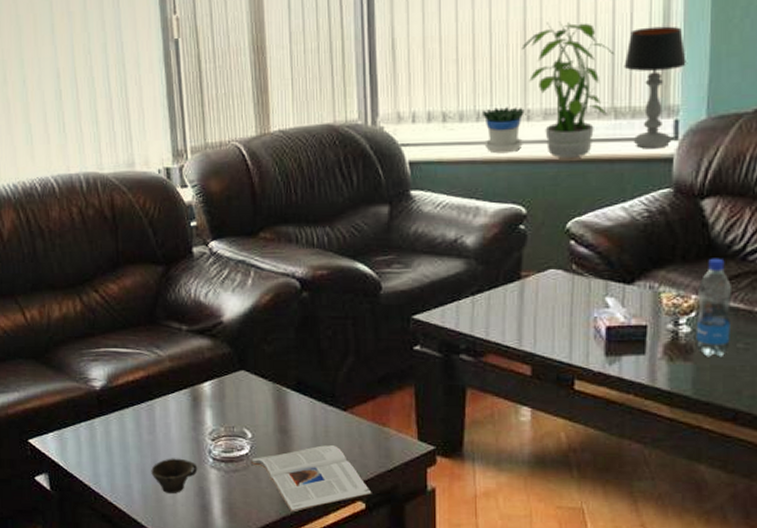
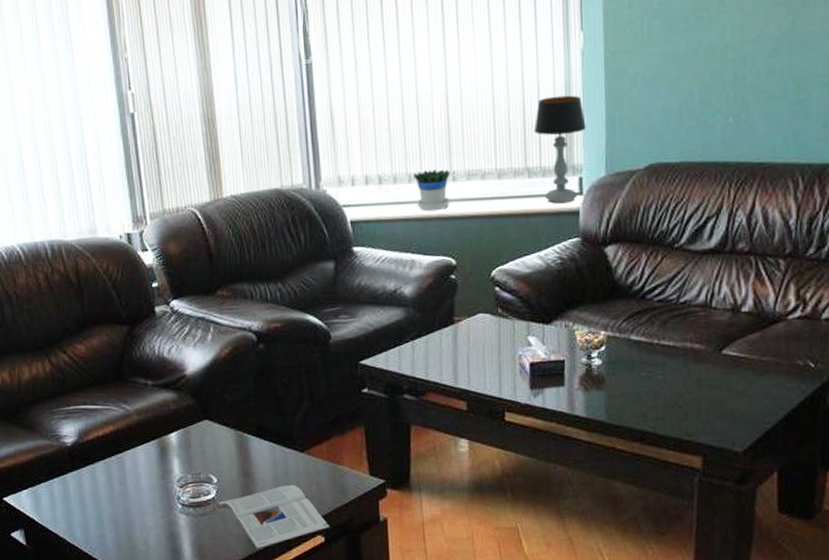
cup: present [151,458,198,493] -> none [123,506,168,540]
potted plant: present [521,21,614,159] -> none [445,92,525,215]
bottle: present [695,258,733,357] -> none [605,297,635,386]

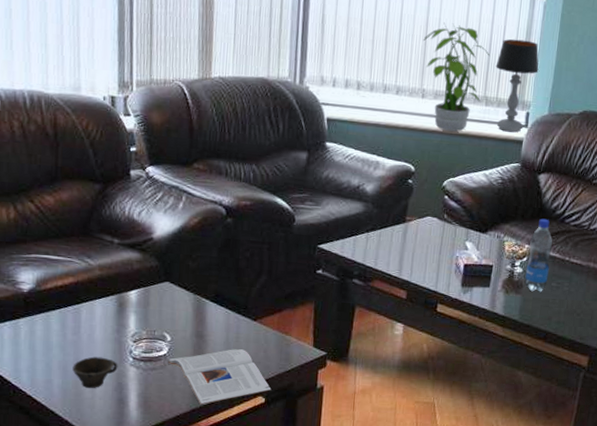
cup: none [123,506,168,540] -> present [72,356,118,388]
flowerpot: present [414,169,450,212] -> none [388,84,421,122]
potted plant: none [445,92,525,215] -> present [423,22,490,132]
bottle: none [605,297,635,386] -> present [524,218,553,292]

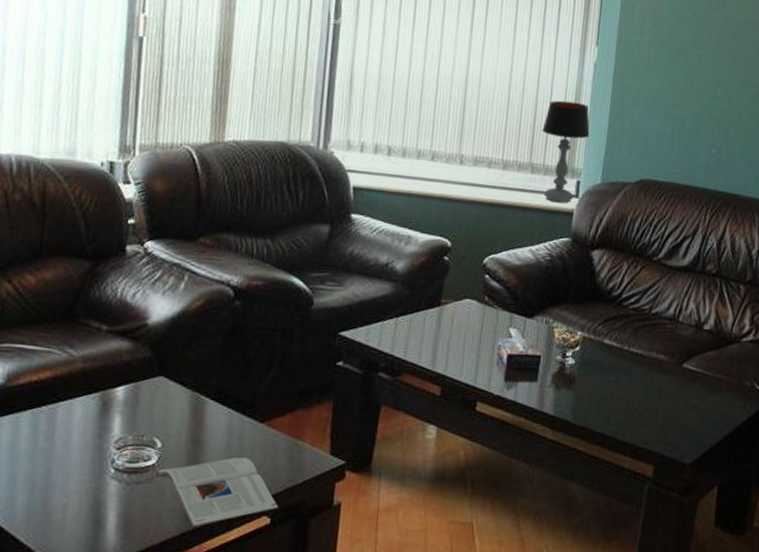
cup: present [72,356,118,388] -> none [41,467,97,507]
potted plant: present [423,22,490,132] -> none [461,82,535,203]
bottle: present [524,218,553,292] -> none [577,301,610,388]

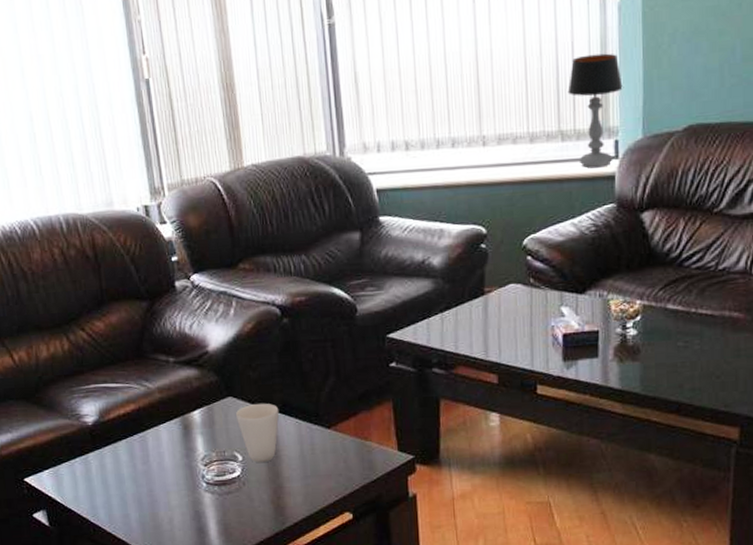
magazine: present [157,457,279,528] -> none [243,462,358,528]
mug: none [164,386,213,453] -> present [236,403,280,463]

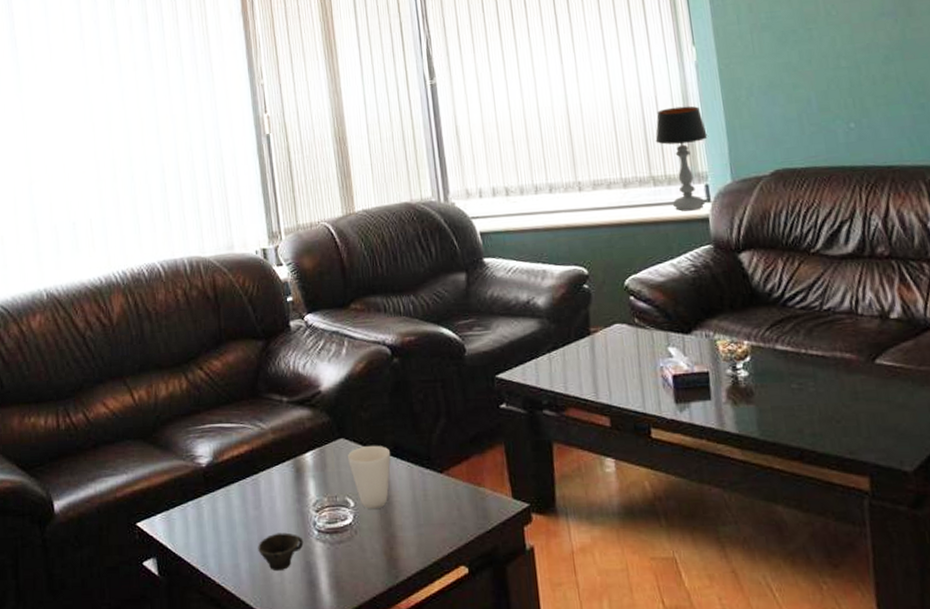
cup: none [147,485,193,519] -> present [258,532,304,570]

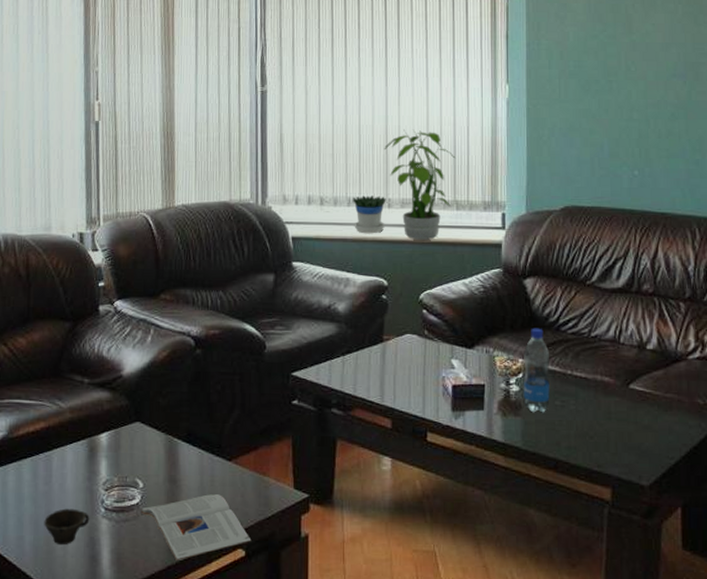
mug: present [348,445,391,510] -> none [142,430,184,492]
magazine: none [355,509,474,583] -> present [141,494,252,562]
flowerpot: none [540,180,578,222] -> present [353,196,386,234]
potted plant: none [567,105,647,223] -> present [384,129,455,241]
table lamp: present [655,106,708,211] -> none [463,138,510,236]
bottle: none [748,305,785,399] -> present [523,328,550,413]

